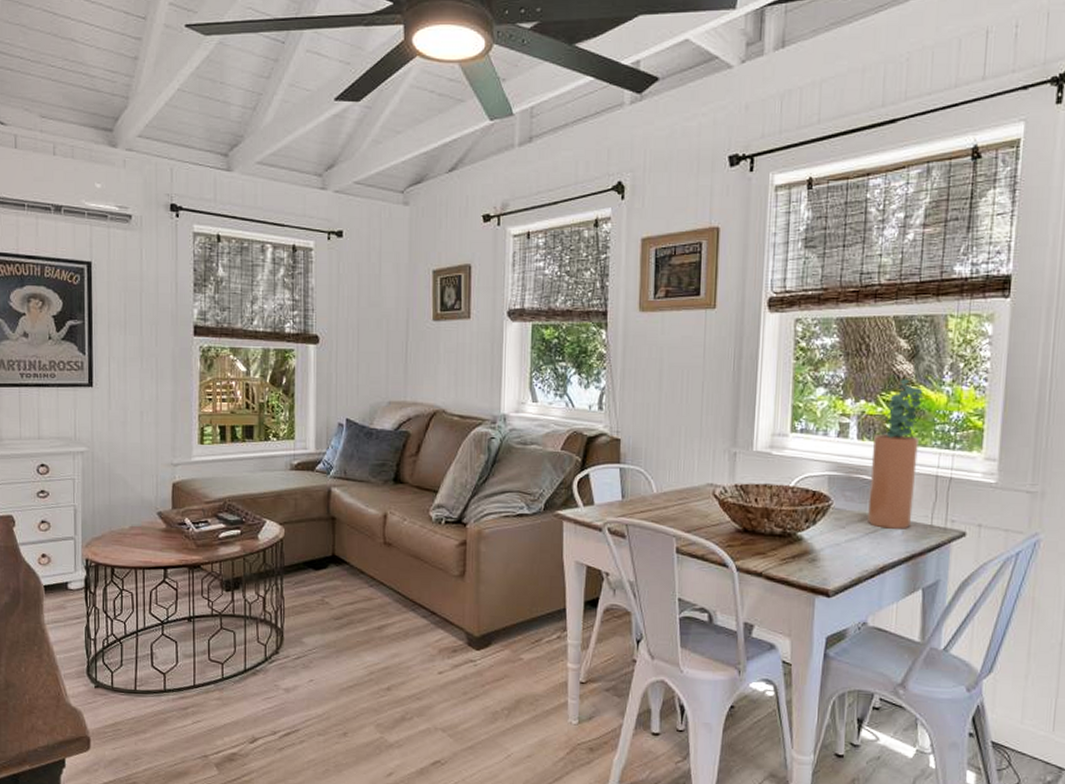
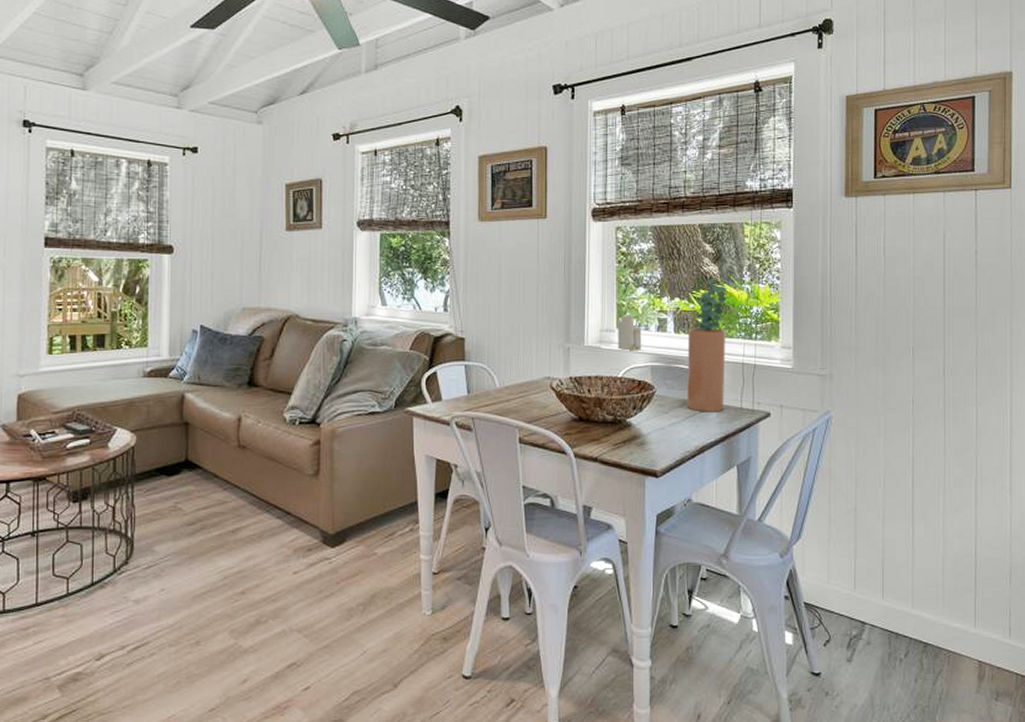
candle: none [791,418,820,458] -> present [617,315,642,351]

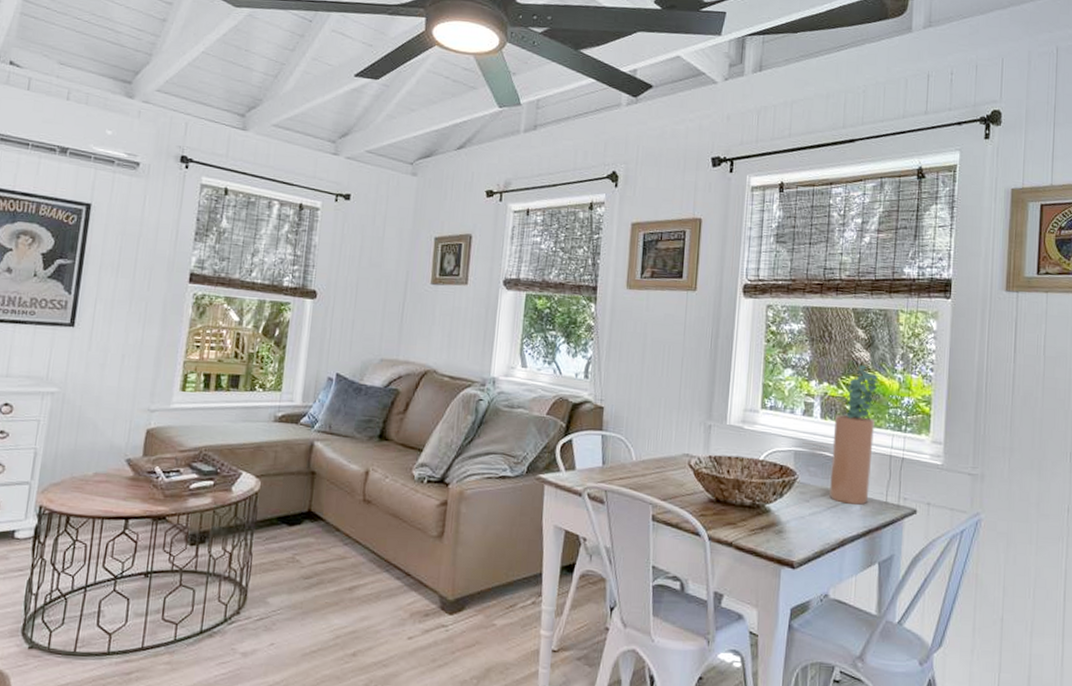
candle: present [617,315,642,351] -> none [761,396,787,434]

